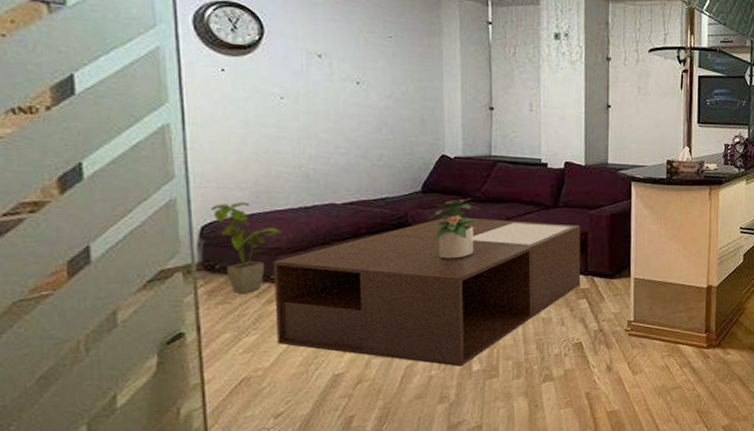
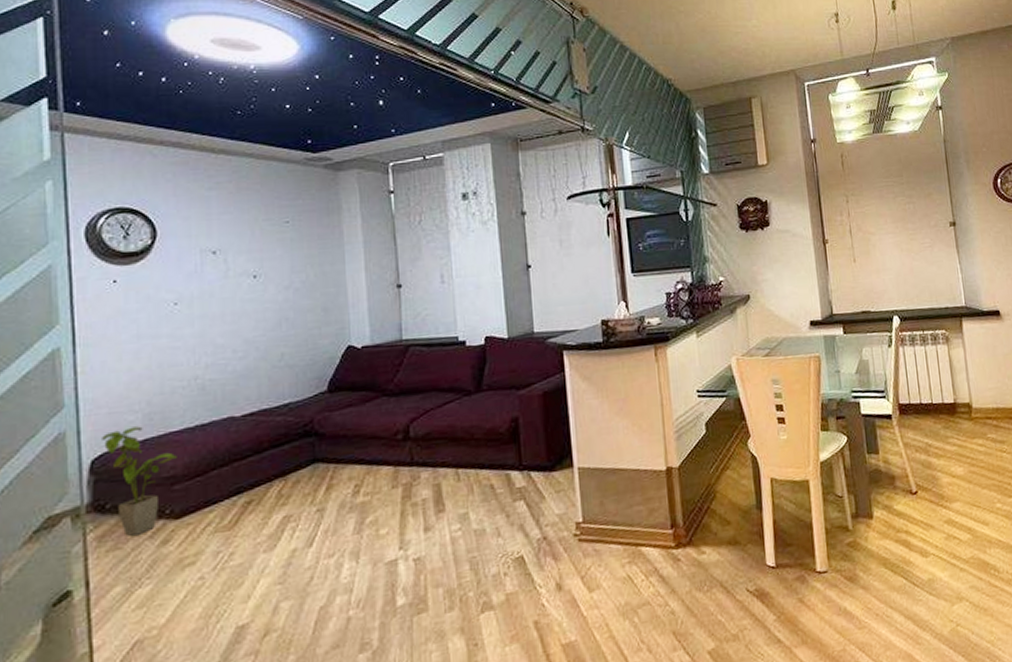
coffee table: present [274,218,581,367] -> none [169,410,516,603]
potted plant: present [426,198,481,259] -> none [334,392,395,469]

